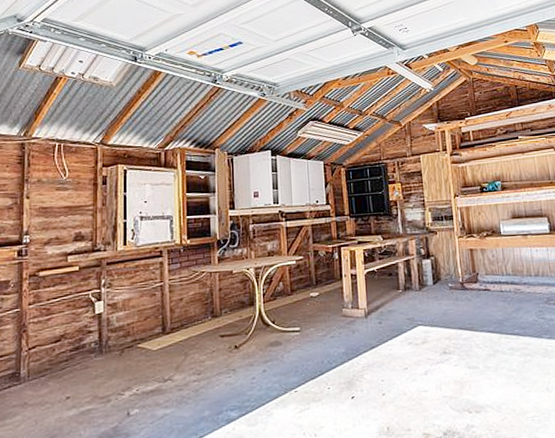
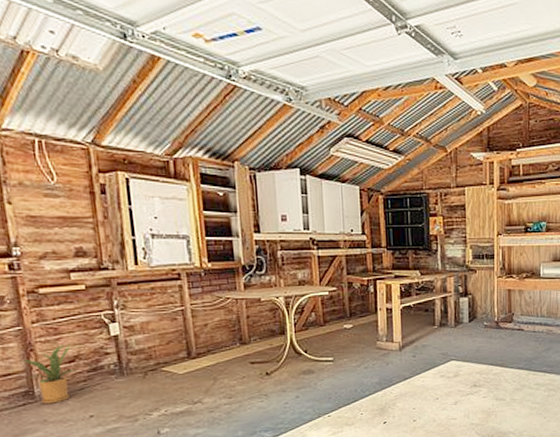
house plant: none [13,324,61,386] -> present [20,344,77,404]

